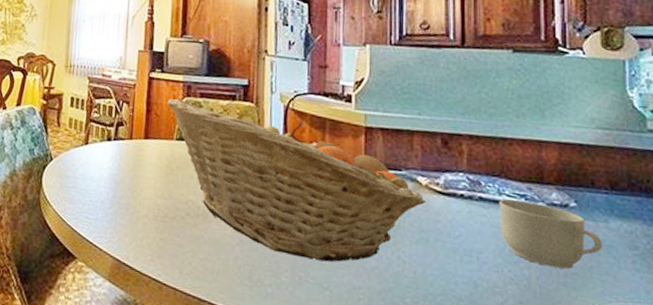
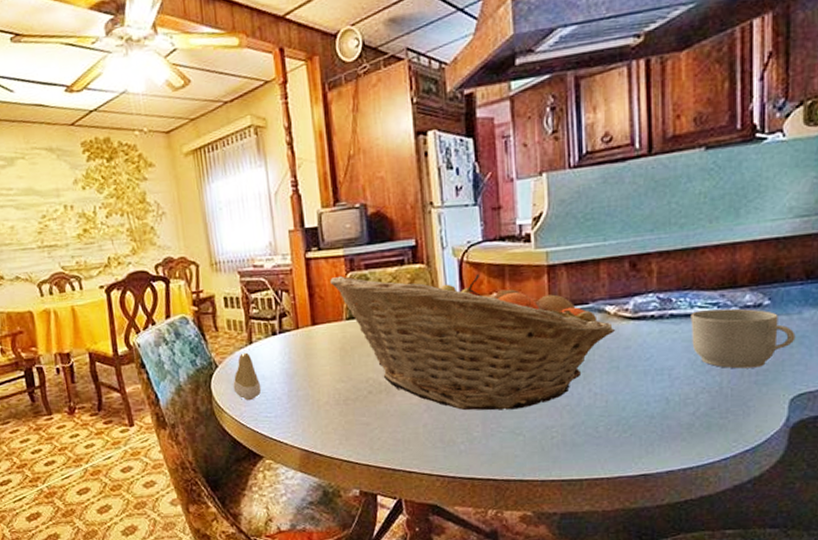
tooth: none [62,151,88,199] -> present [233,352,262,401]

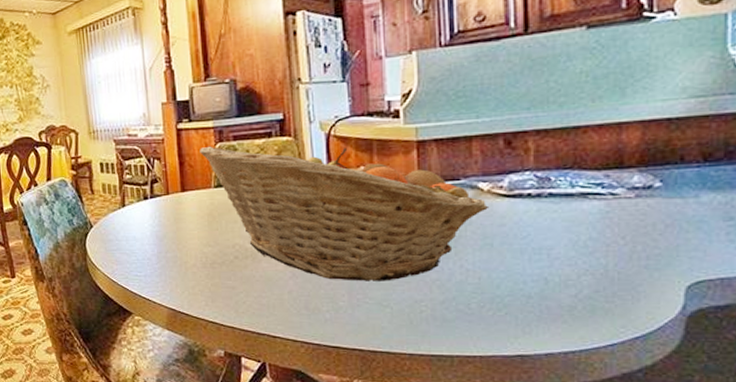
tooth: present [233,352,262,401] -> none [106,214,133,260]
mug: present [690,308,796,369] -> none [571,189,692,252]

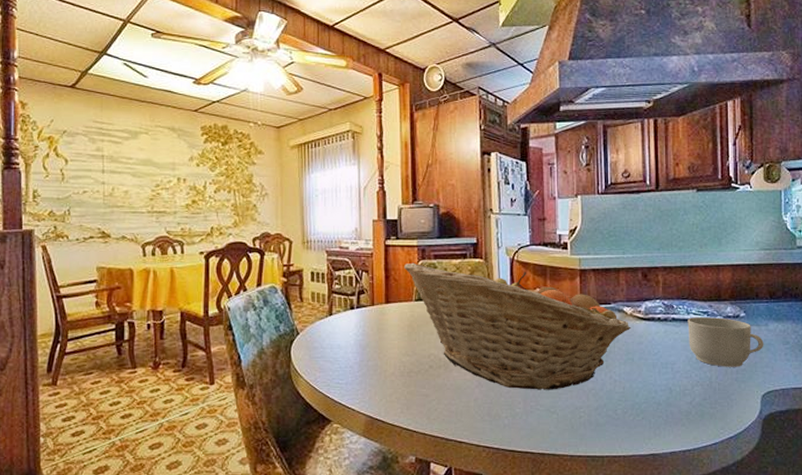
mug: none [571,189,692,252] -> present [687,317,764,367]

